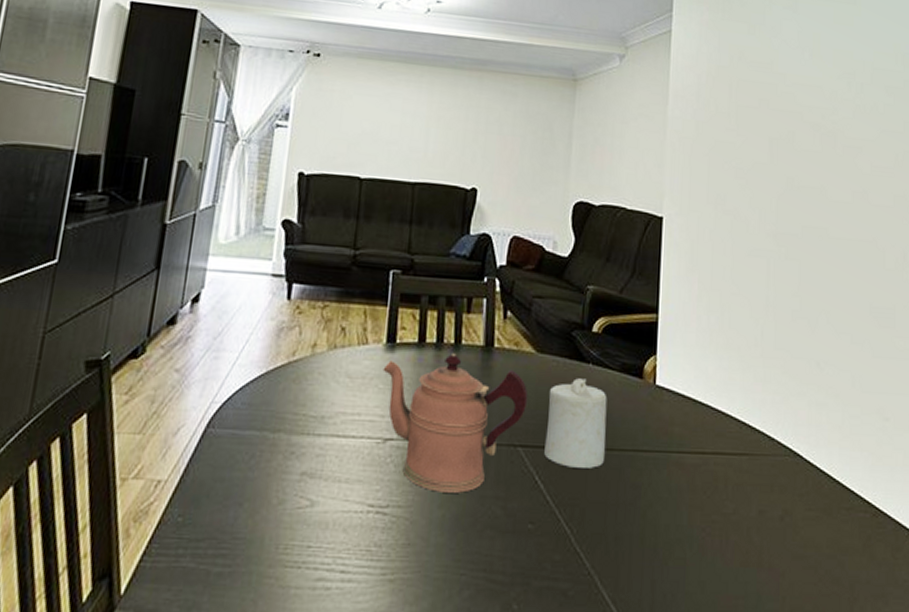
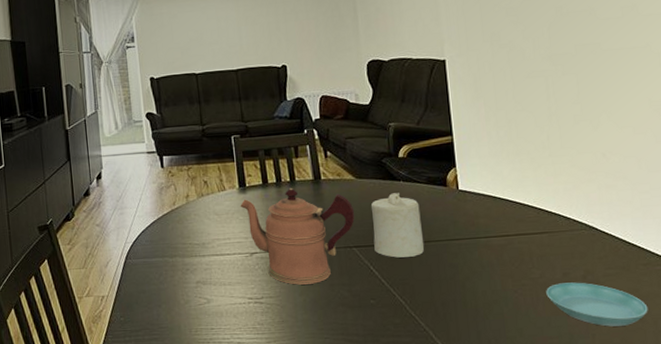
saucer: none [737,523,846,588] -> present [546,282,648,327]

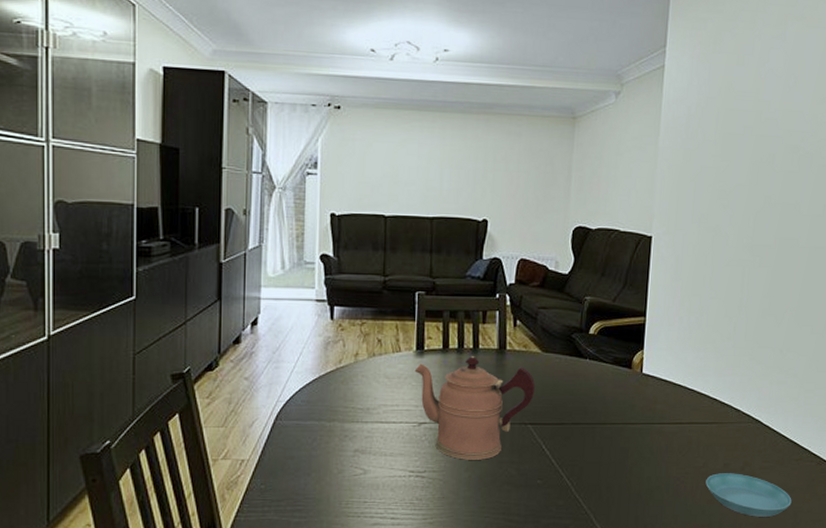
candle: present [371,193,425,258] -> none [550,371,602,438]

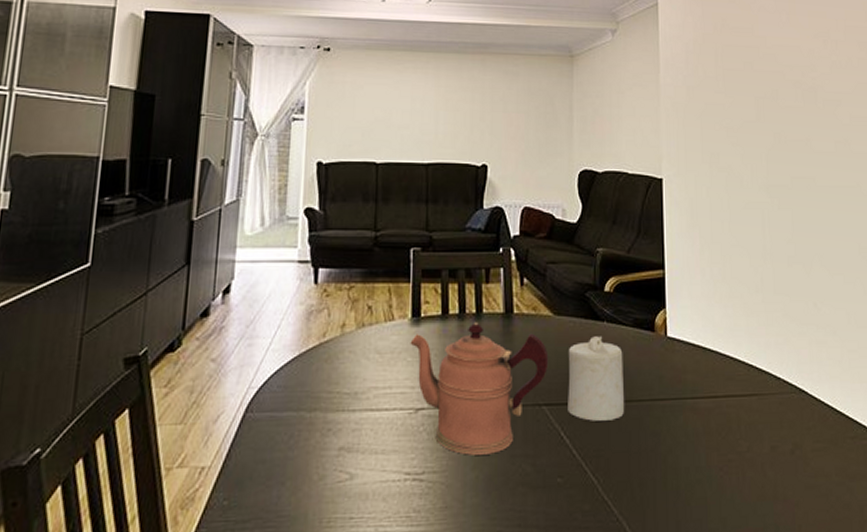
candle: none [550,371,602,438] -> present [568,336,625,421]
saucer: present [705,473,792,517] -> none [753,458,855,515]

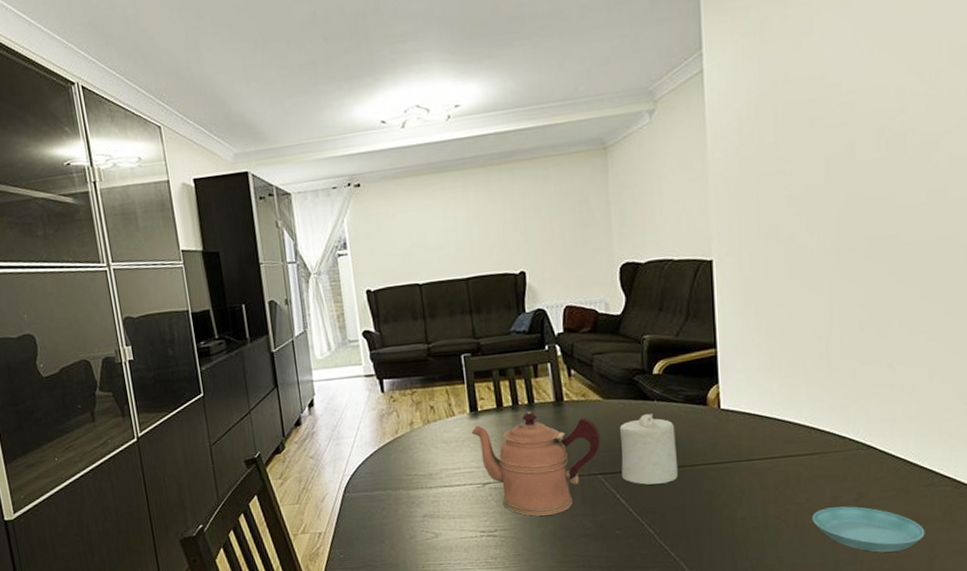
saucer: none [753,458,855,515] -> present [812,506,925,553]

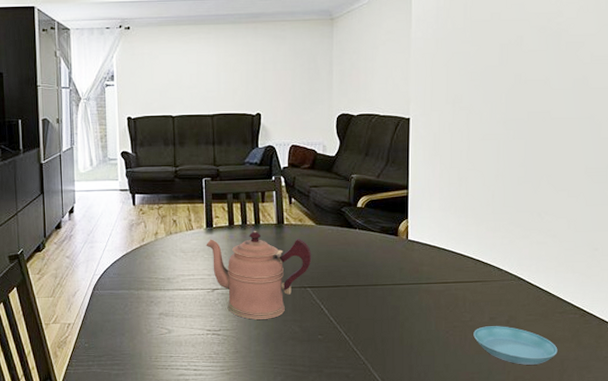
candle: present [620,414,679,485] -> none [327,240,372,299]

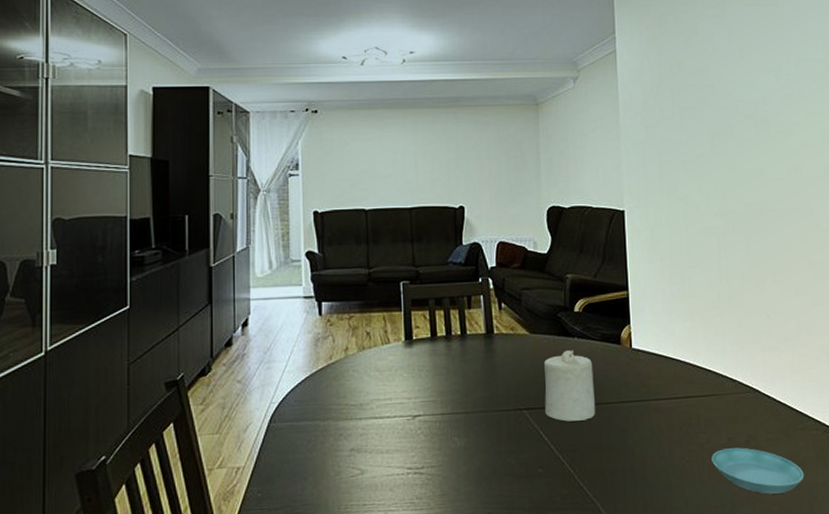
coffeepot: present [206,230,312,320] -> none [405,342,527,452]
candle: none [327,240,372,299] -> present [544,350,596,422]

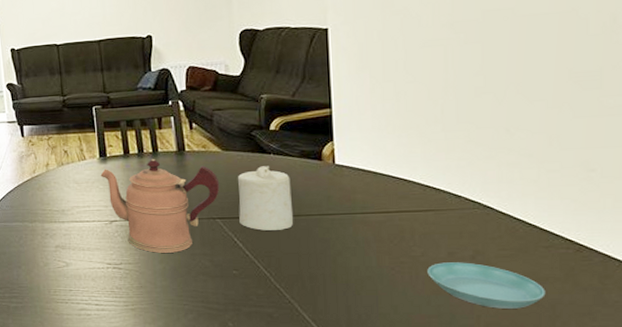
coffeepot: none [405,342,527,452] -> present [100,158,220,253]

